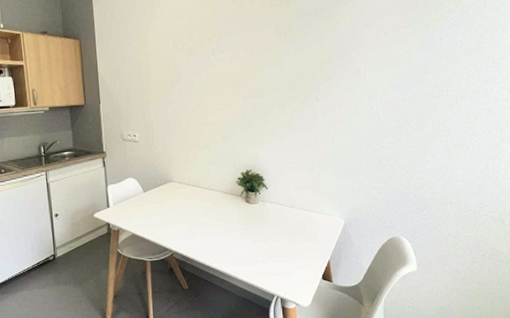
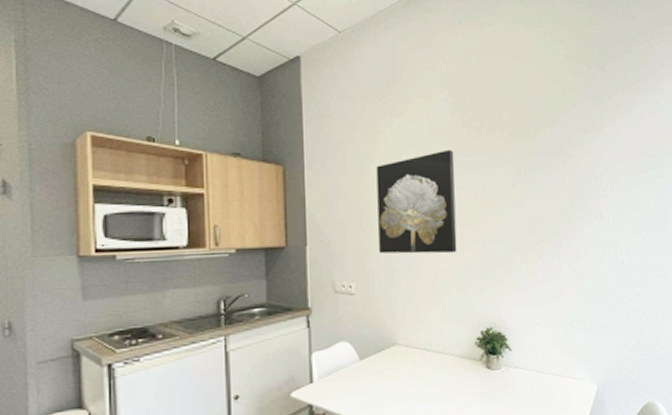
wall art: none [153,17,222,109] -> present [376,149,457,254]

